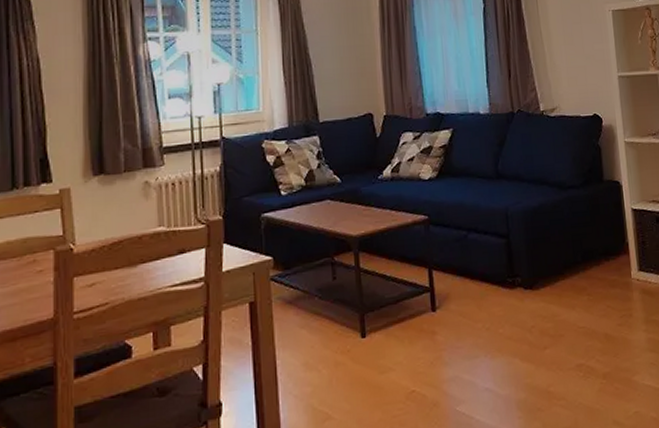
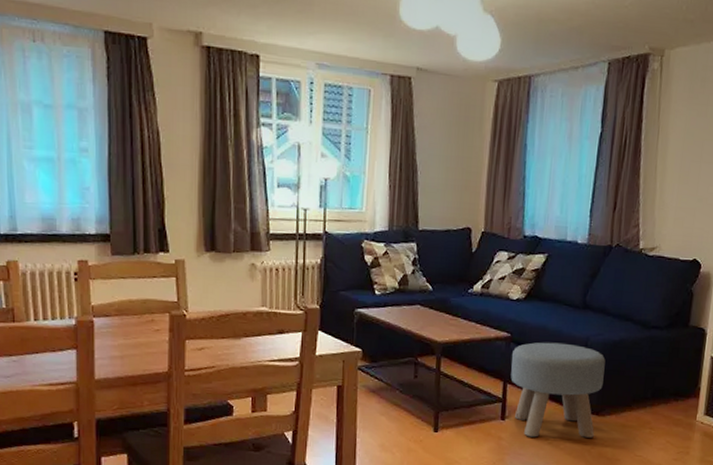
ottoman: none [432,217,533,326] -> present [510,342,606,438]

